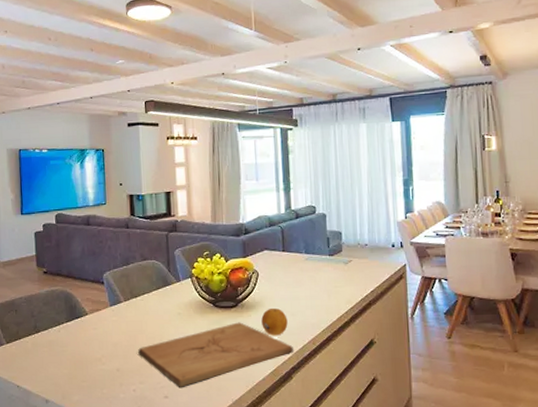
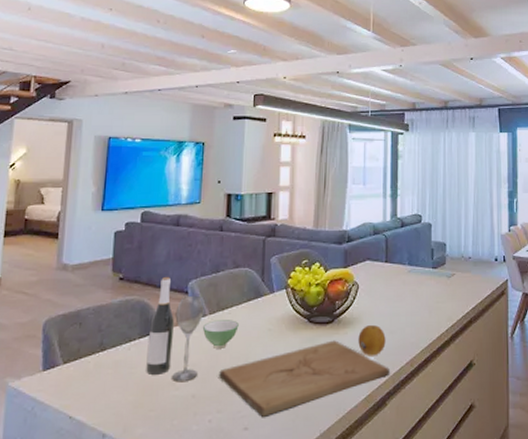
wine bottle: none [74,269,96,352] -> present [146,276,175,375]
wineglass: none [95,285,120,358] -> present [172,295,204,381]
bowl: none [119,305,151,330] -> present [202,320,239,349]

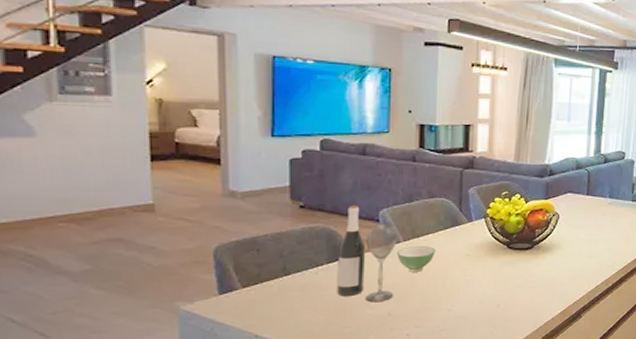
cutting board: present [219,340,391,417] -> none [416,264,587,330]
fruit: present [358,324,386,356] -> none [556,250,584,277]

